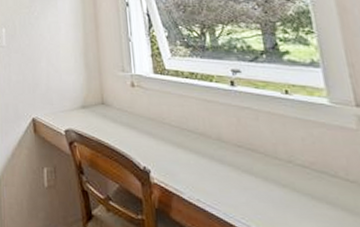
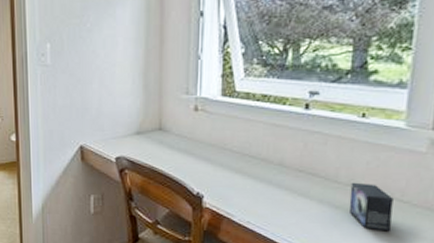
small box: none [291,158,347,215] -> present [348,182,394,232]

